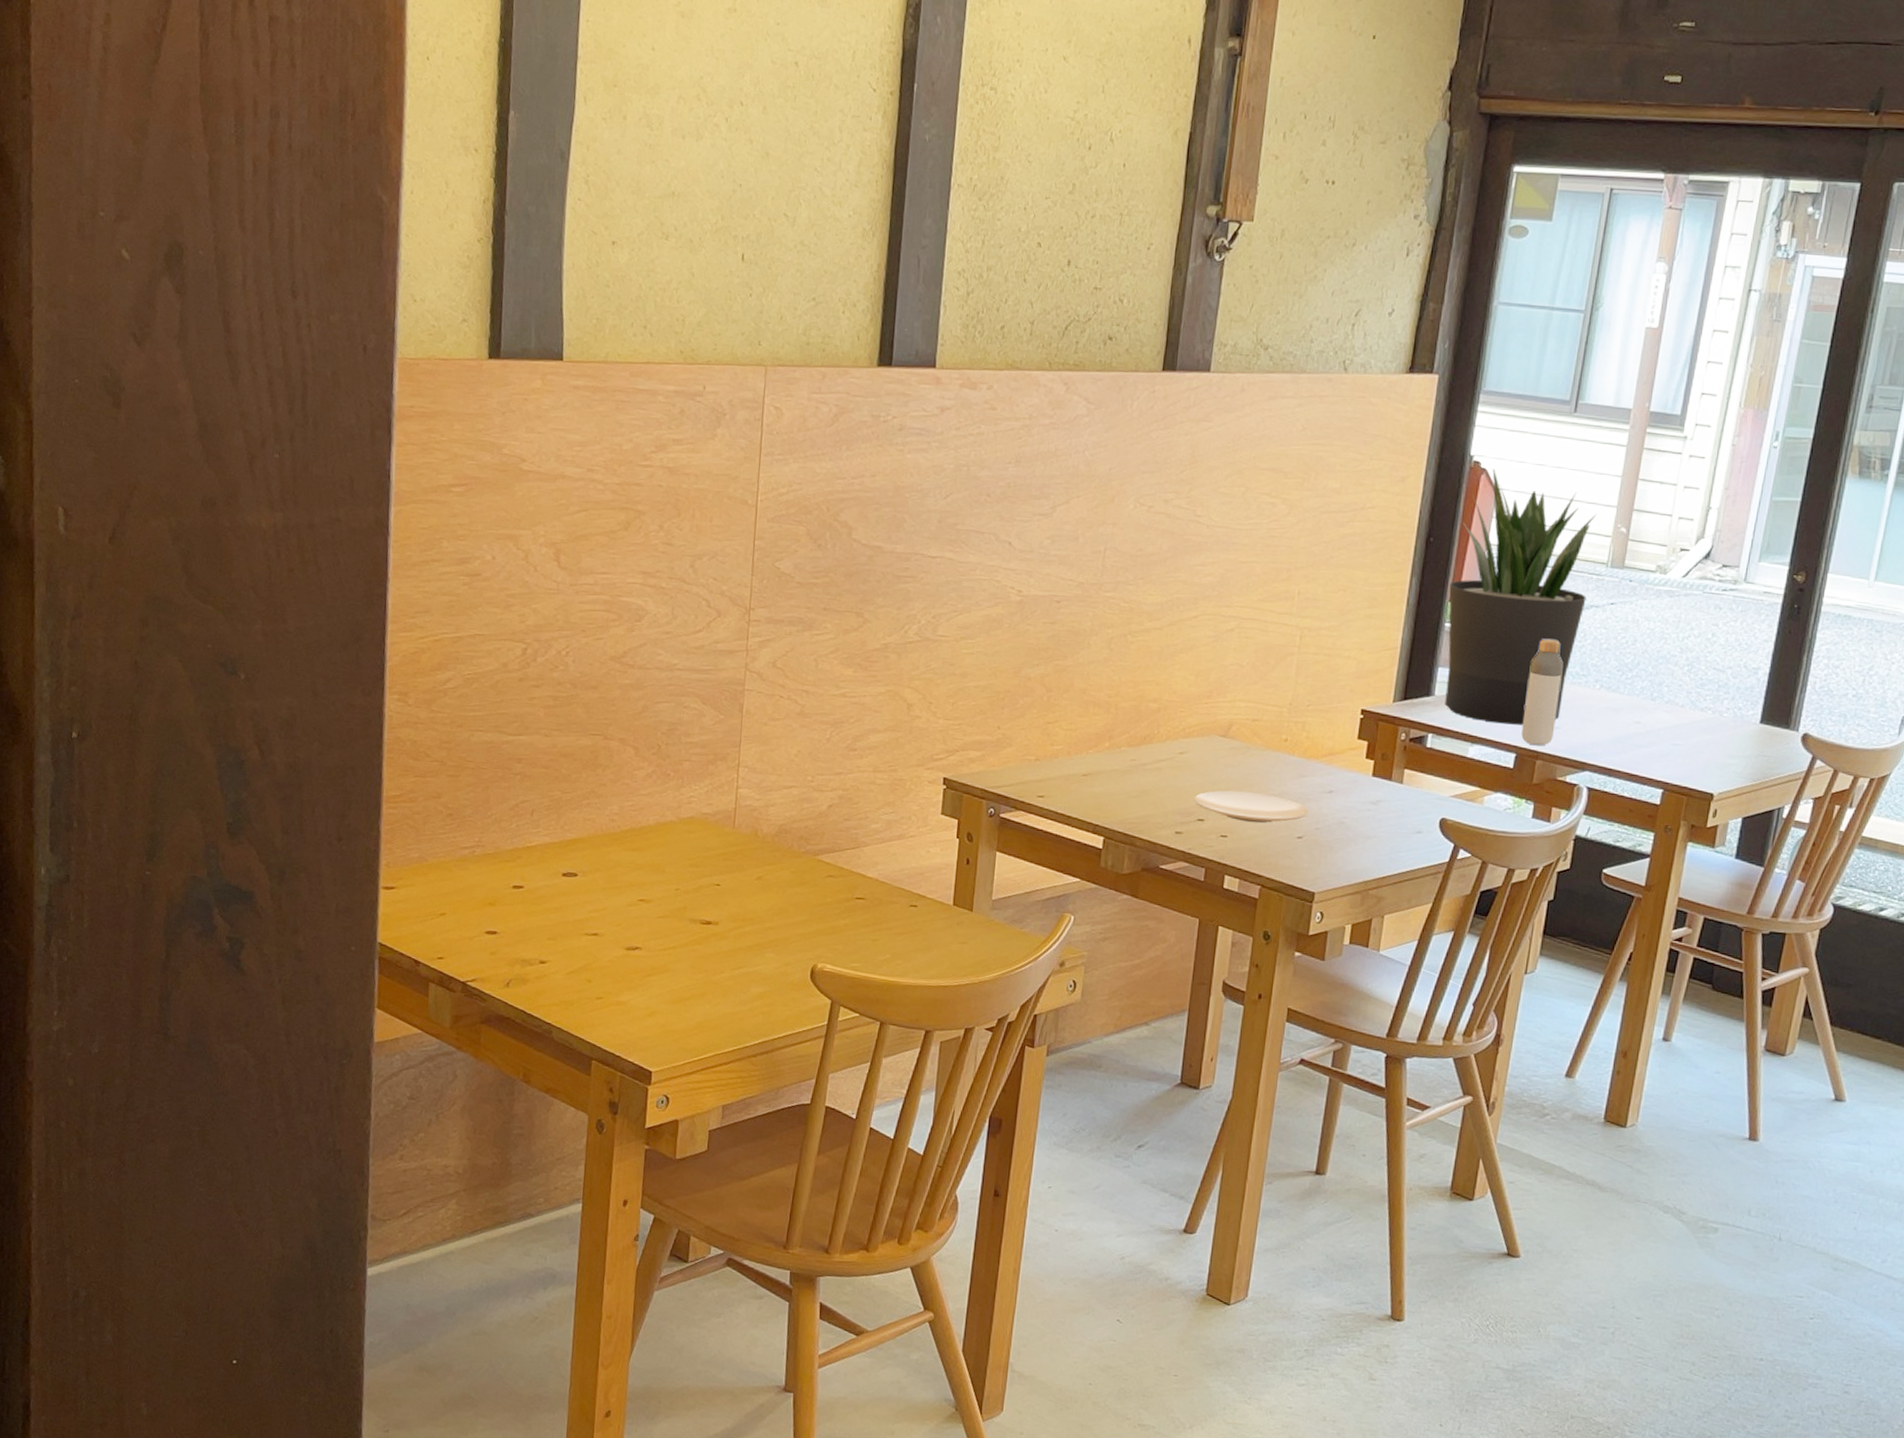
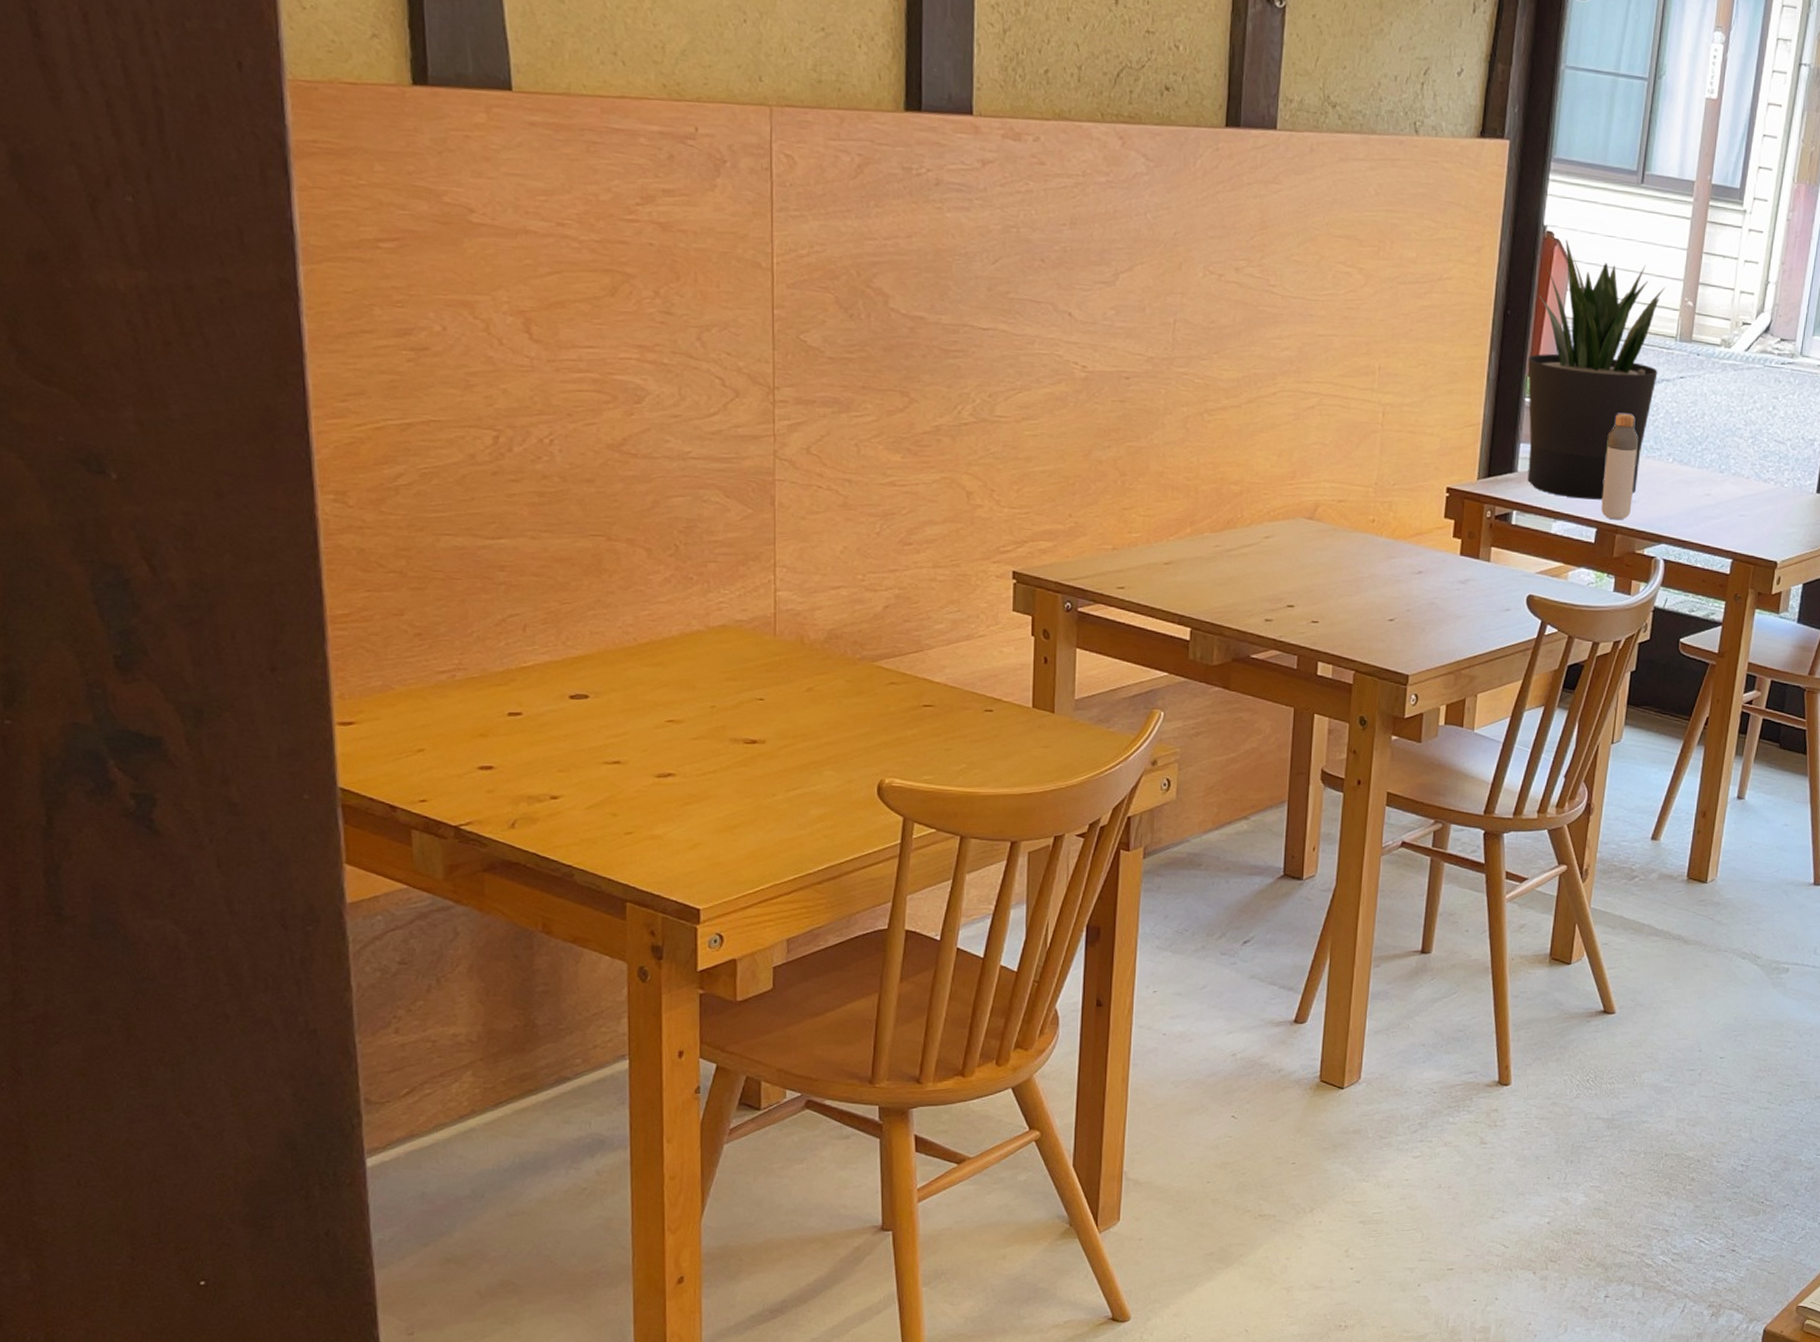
plate: present [1194,790,1309,823] -> none [1282,574,1399,607]

